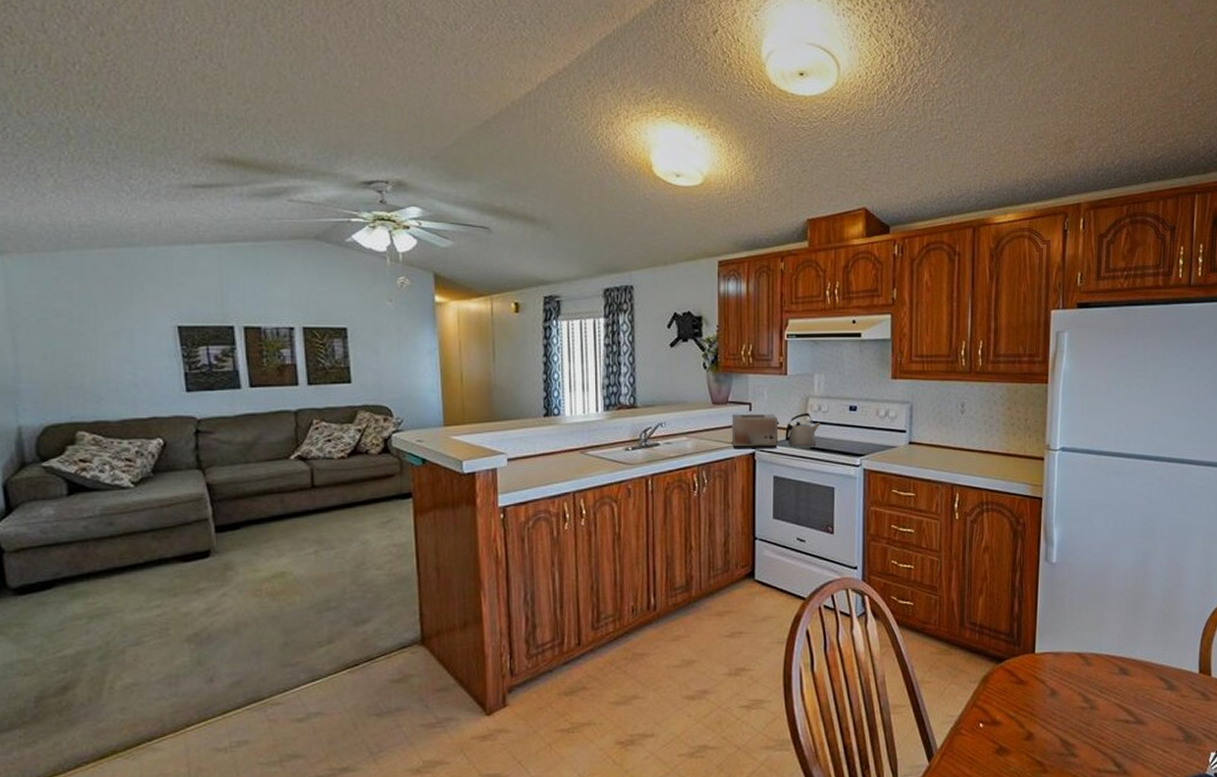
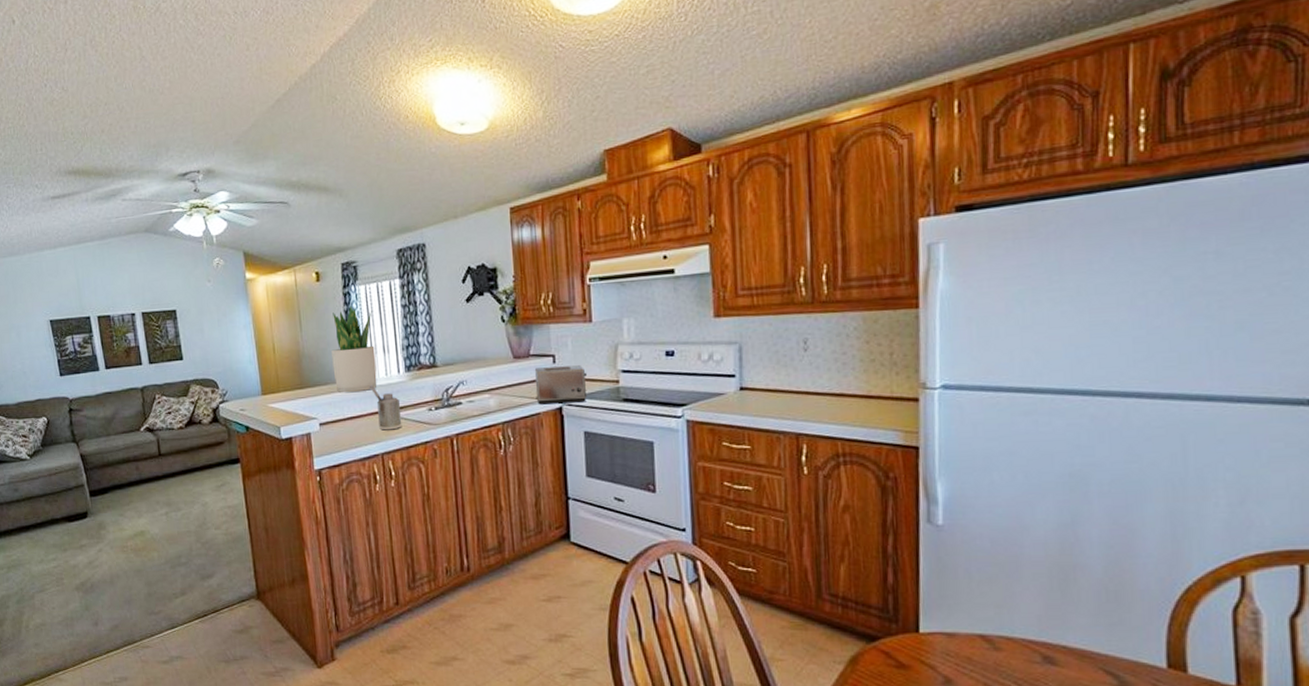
planter: none [527,341,574,429] -> present [331,306,377,393]
soap dispenser: none [565,422,597,468] -> present [370,385,402,431]
kettle: present [785,413,821,446] -> none [594,361,633,399]

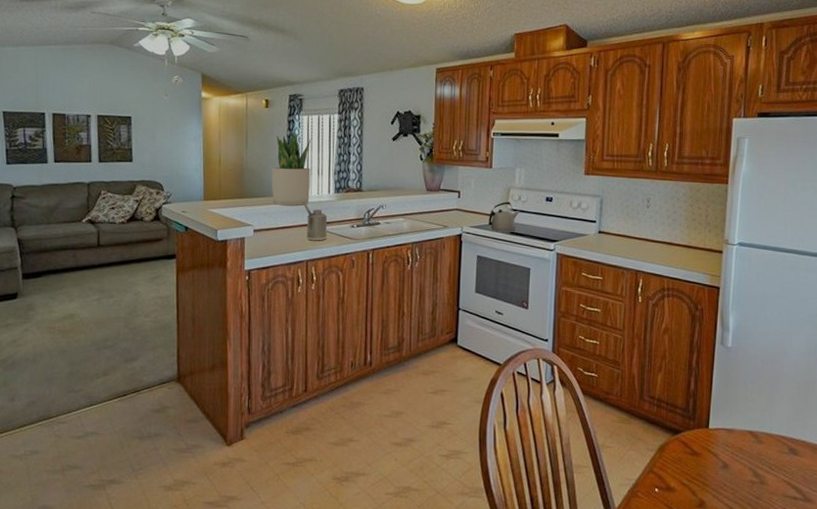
toaster: present [534,365,588,405] -> none [441,200,484,232]
kettle: none [594,361,633,399] -> present [488,201,520,231]

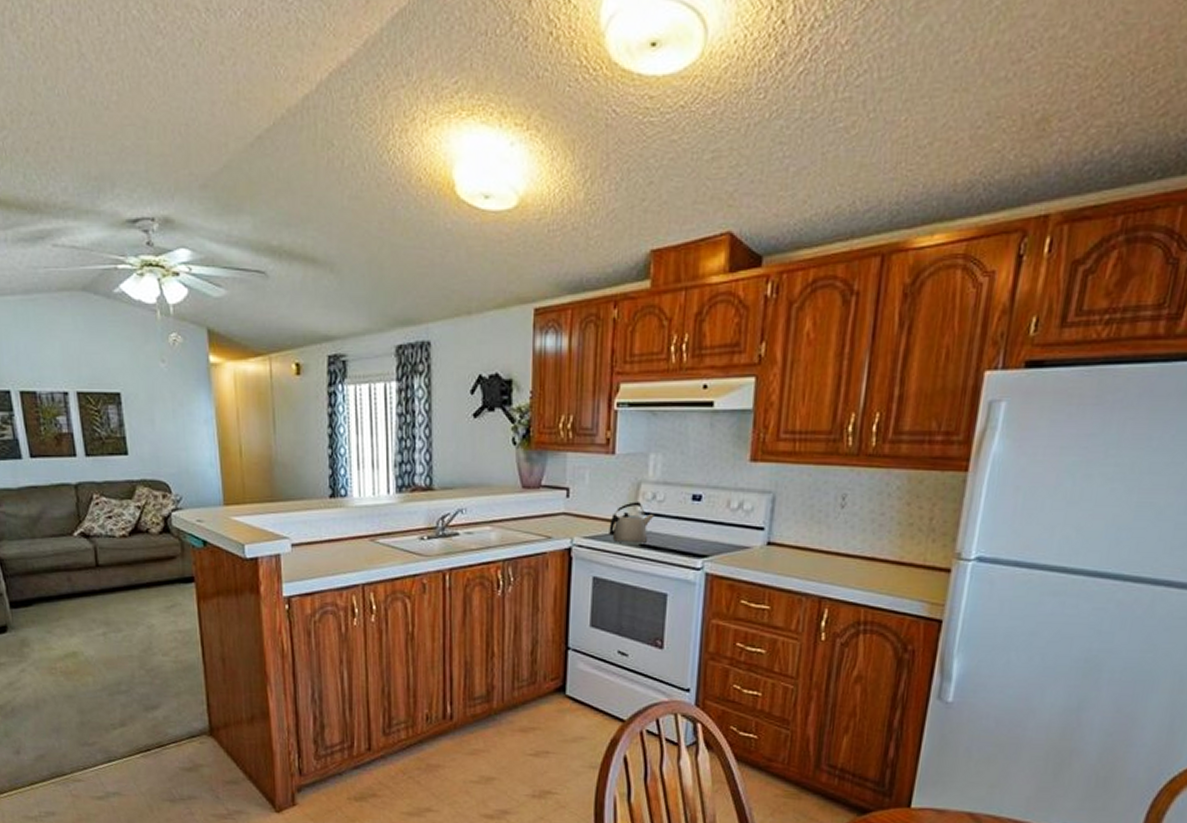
planter: present [271,132,312,206] -> none [310,409,362,512]
soap dispenser: present [302,201,328,241] -> none [353,505,388,558]

